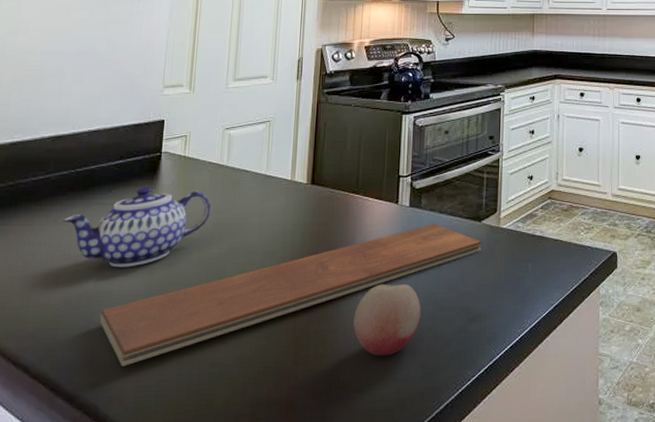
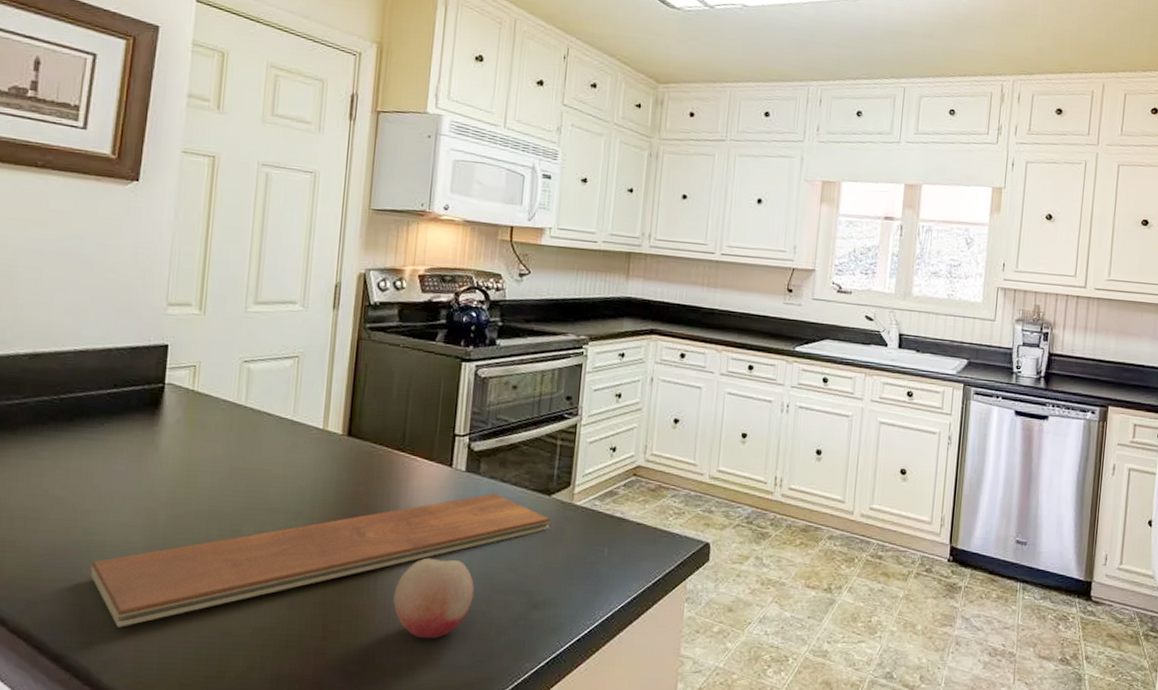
teapot: present [62,187,211,268] -> none [44,423,225,516]

